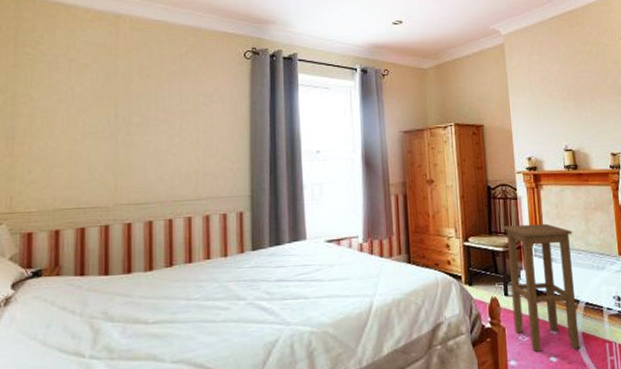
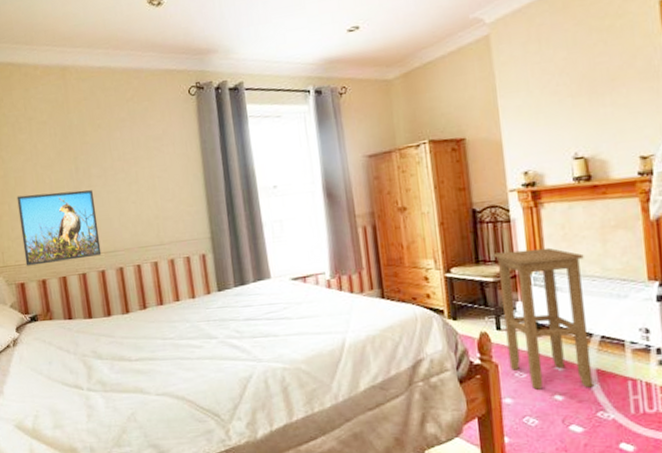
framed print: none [38,137,131,214] -> present [16,190,102,266]

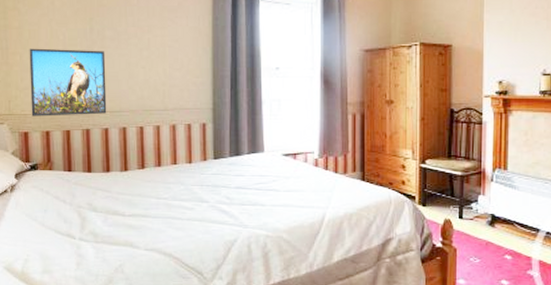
stool: present [493,247,594,390] -> none [464,150,540,276]

